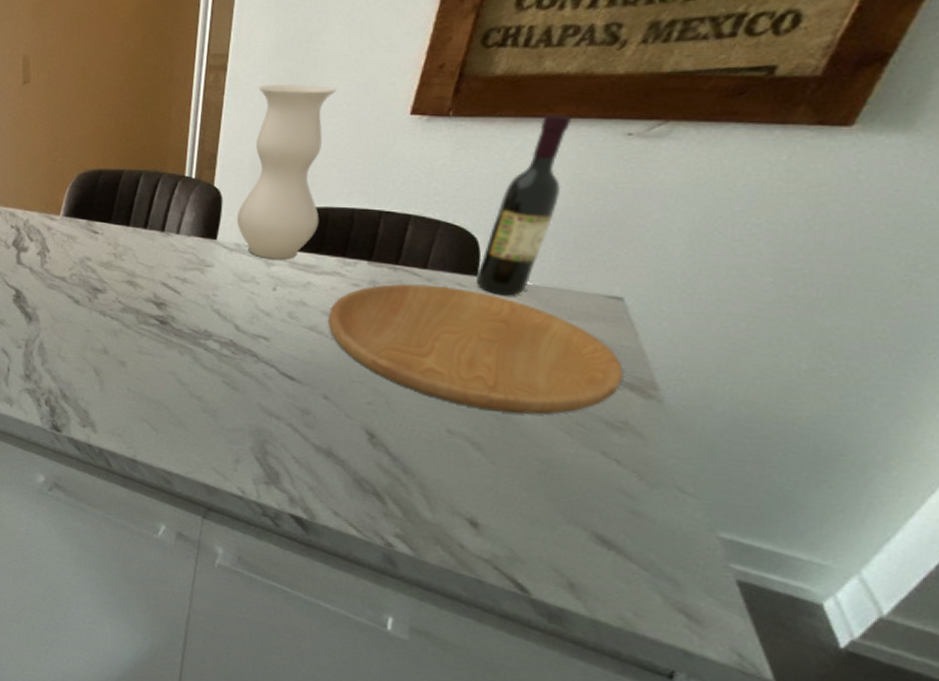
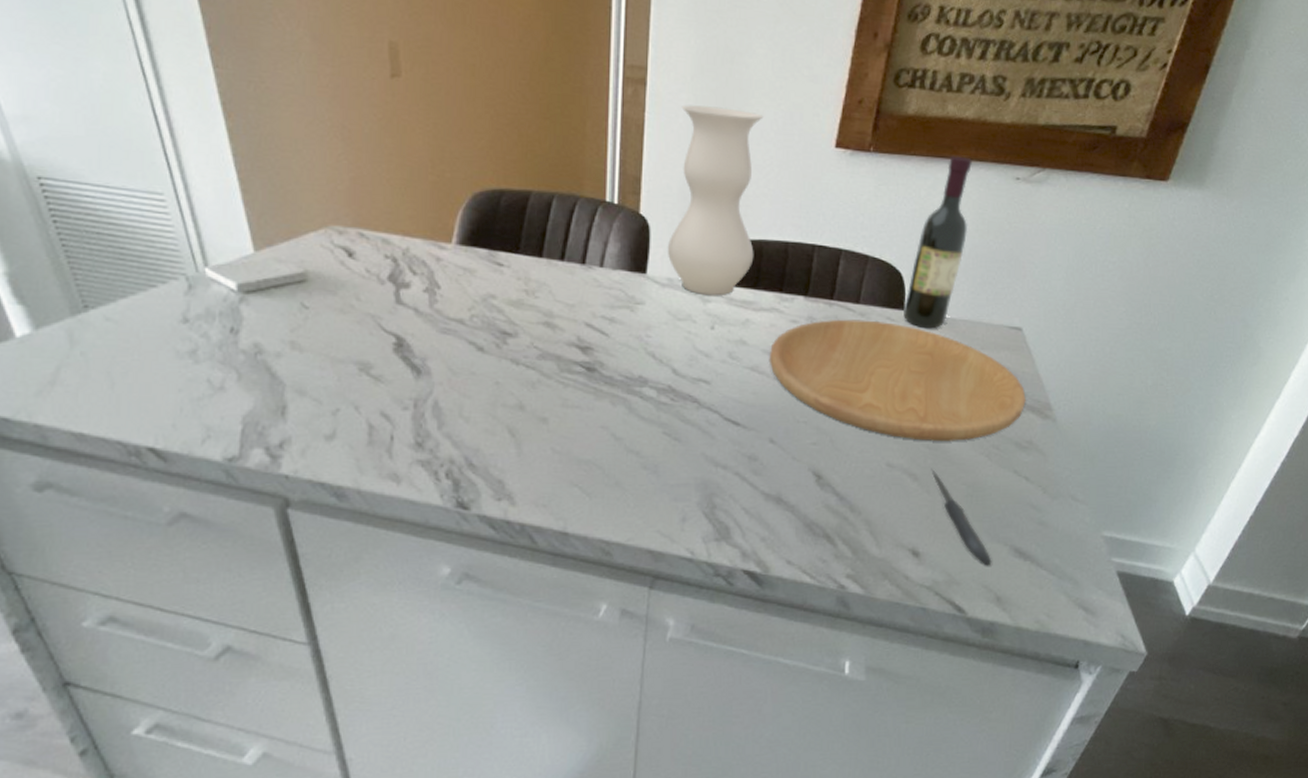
knife: none [497,439,566,549] -> present [931,468,992,566]

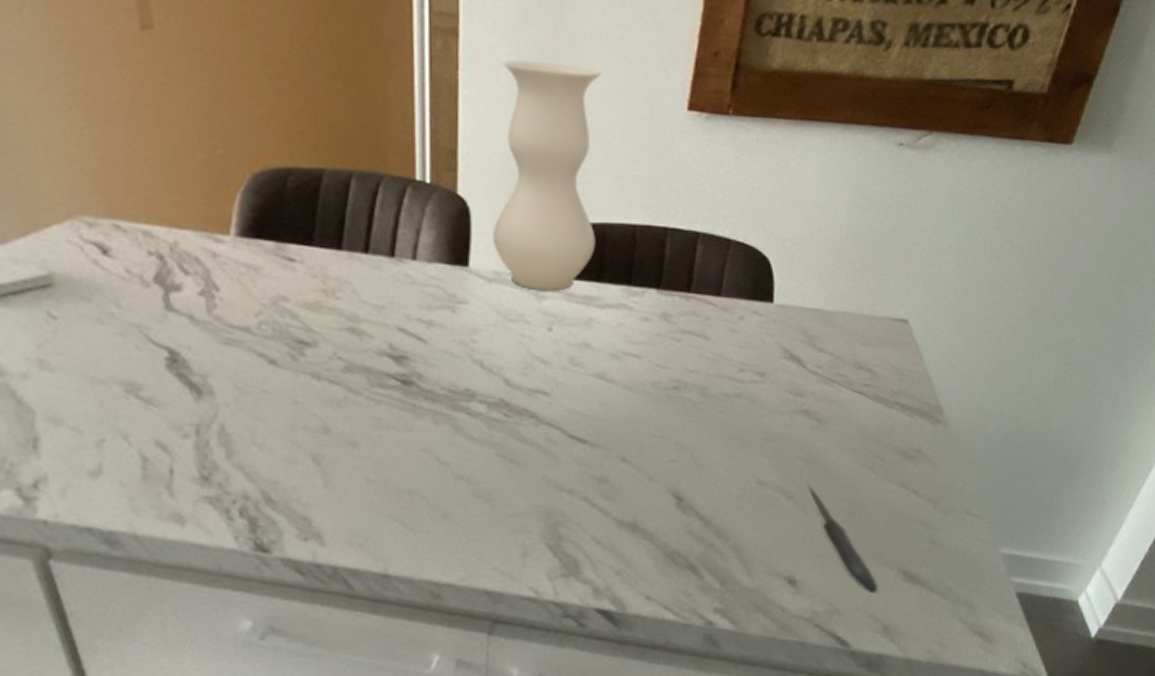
cutting board: present [768,319,1026,441] -> none [617,315,913,454]
wine bottle: present [902,156,972,329] -> none [771,118,848,324]

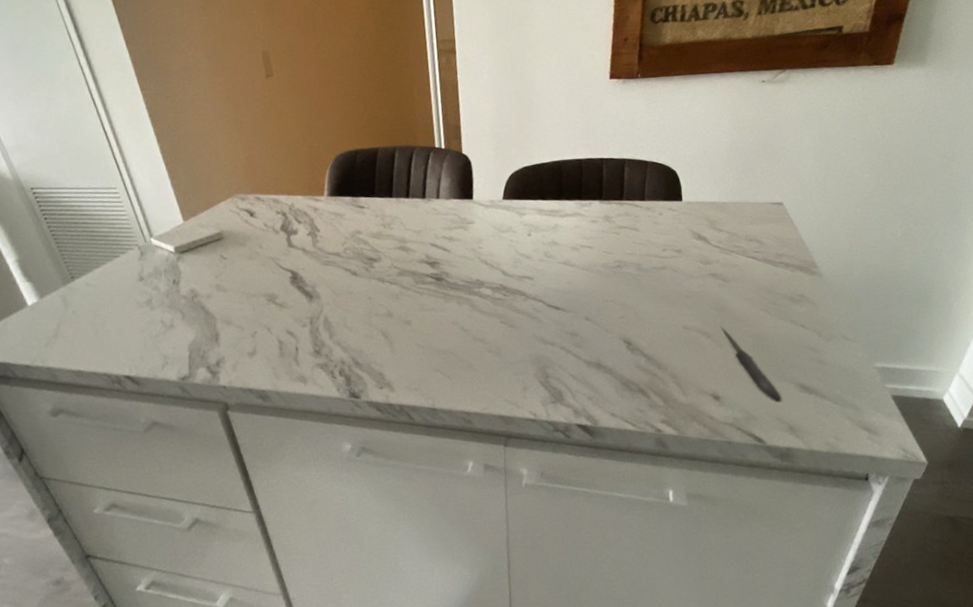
vase: present [492,60,602,292] -> none [484,61,556,211]

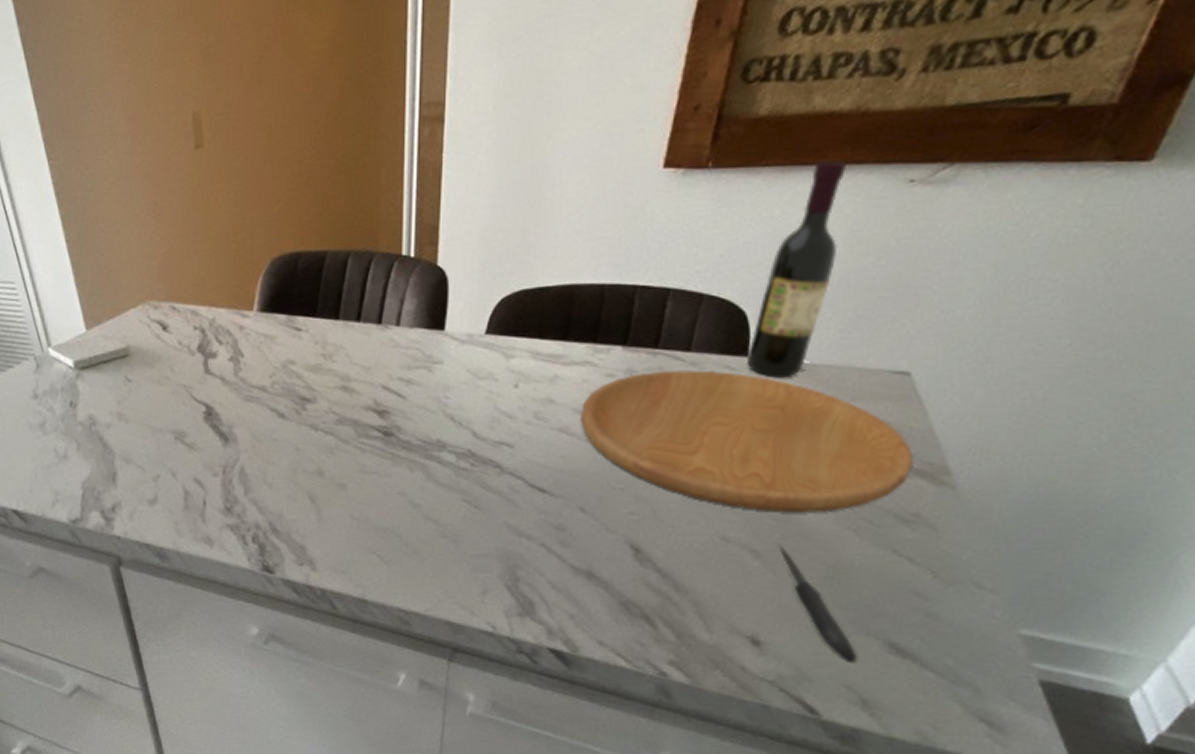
cutting board: none [577,212,794,305] -> present [580,370,913,513]
wine bottle: none [680,70,727,213] -> present [746,160,846,378]

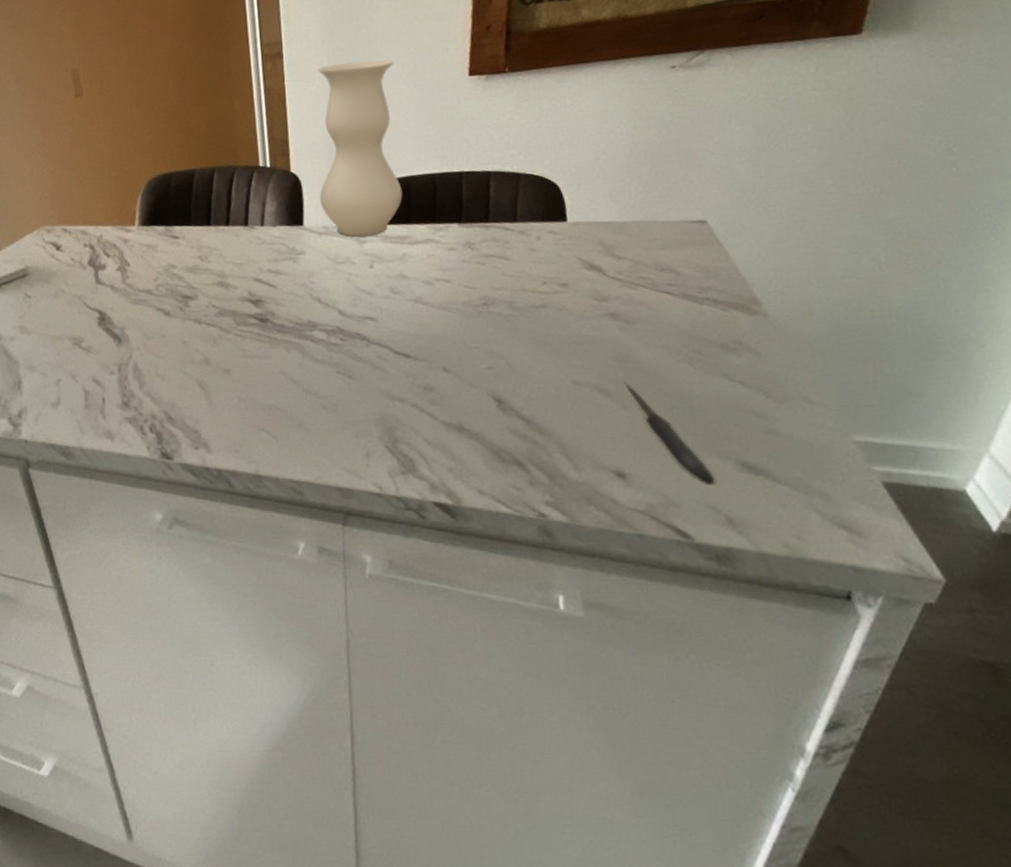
vase: none [466,136,577,351] -> present [316,60,403,238]
cutting board: present [580,370,913,513] -> none [431,236,726,354]
wine bottle: present [746,160,846,378] -> none [564,57,626,237]

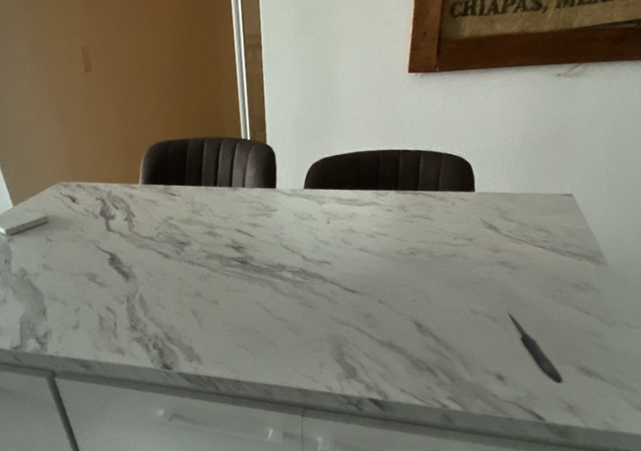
vase: present [316,60,403,238] -> none [289,55,354,199]

